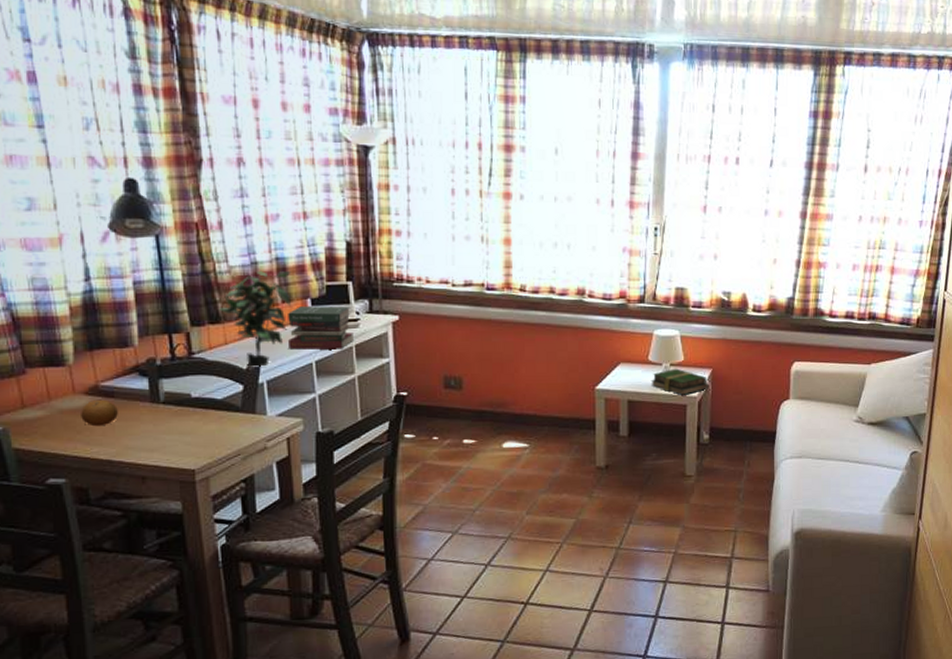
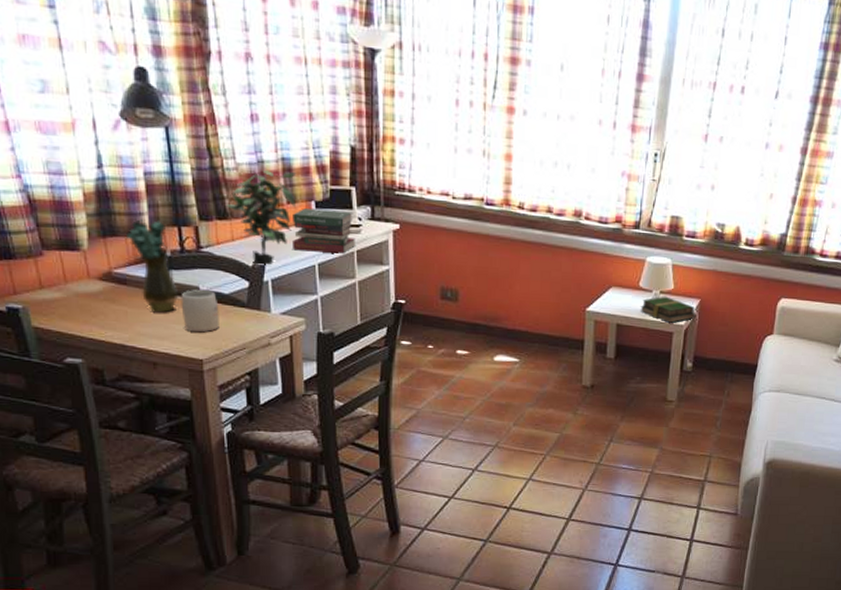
fruit: present [81,400,118,427] -> none [95,286,130,312]
vase: none [114,327,170,423] -> present [126,216,179,312]
mug: none [171,397,212,442] -> present [181,290,219,333]

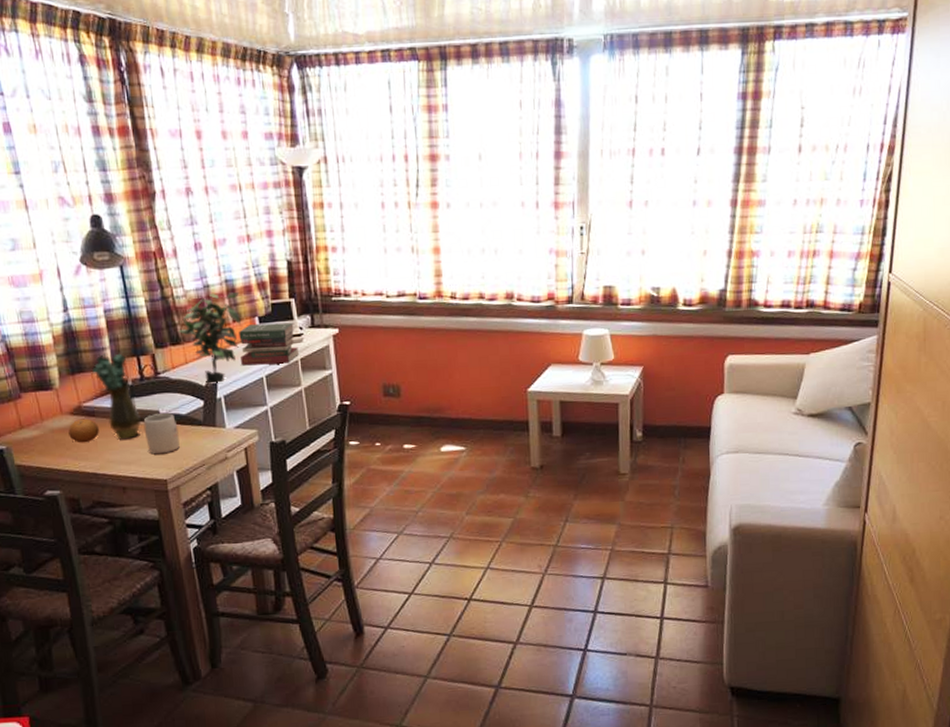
fruit: none [95,286,130,312] -> present [68,419,99,443]
book: present [640,296,696,323] -> none [582,367,641,394]

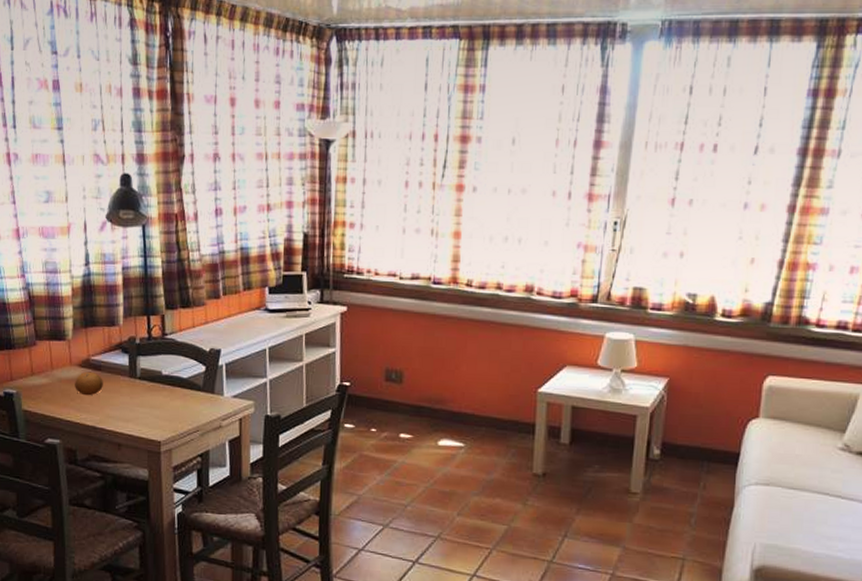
vase: present [92,352,142,438] -> none [104,307,144,396]
mug: present [143,413,180,454] -> none [145,374,178,415]
potted plant: present [178,292,241,382] -> none [189,260,253,349]
books: present [239,322,300,366] -> none [245,294,305,337]

